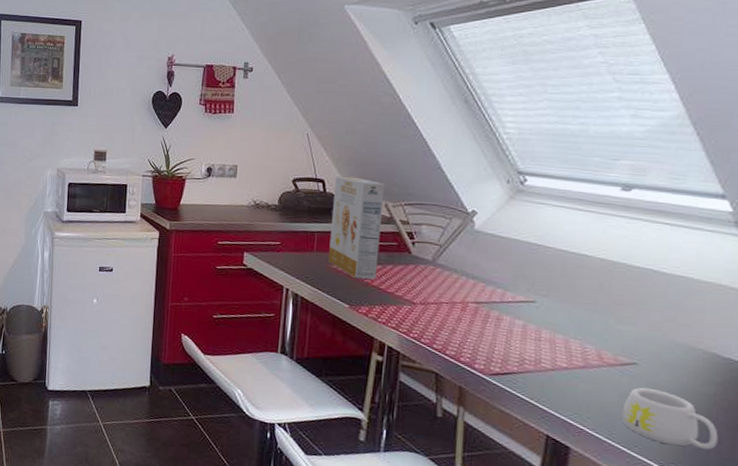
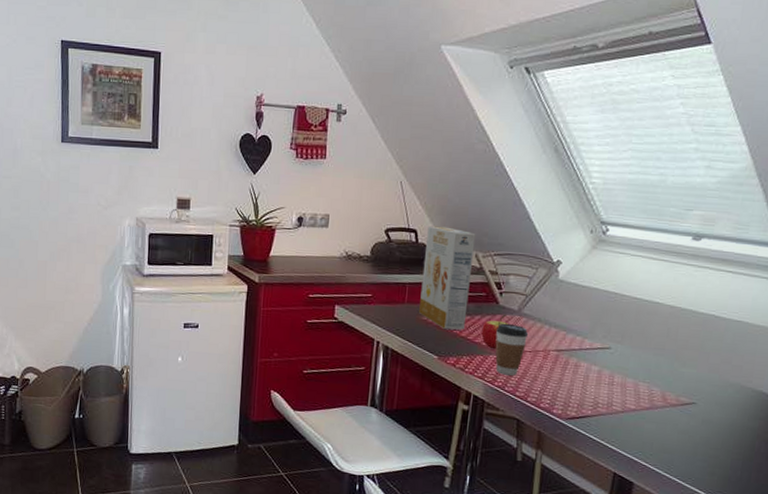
apple: none [394,264,423,300] -> present [481,314,509,350]
coffee cup: none [409,273,445,328] -> present [495,323,529,376]
mug: present [621,388,718,450] -> none [679,425,759,479]

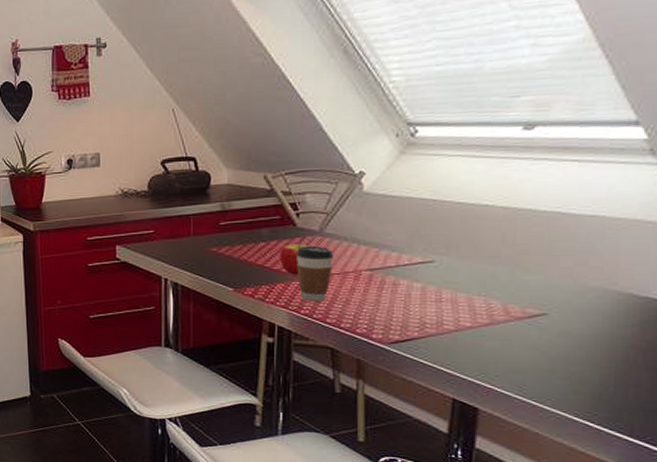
cereal box: present [419,226,476,330] -> none [207,150,262,258]

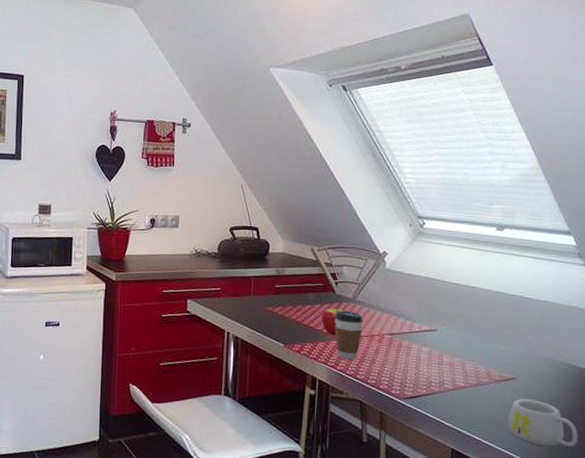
mug: none [532,339,637,395] -> present [507,399,578,448]

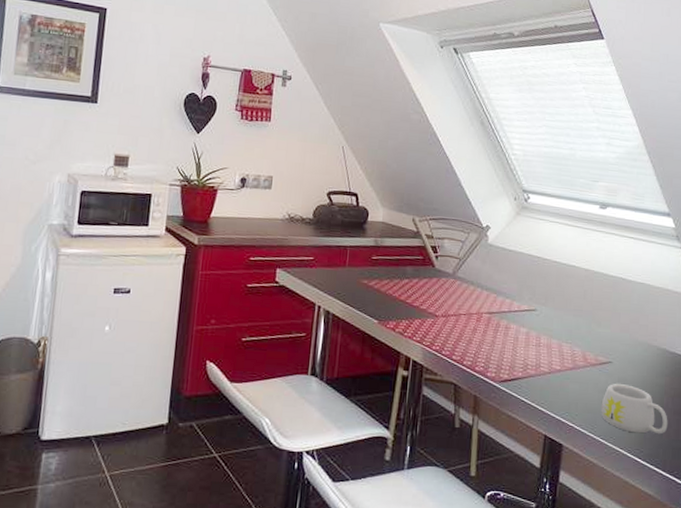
apple: present [322,302,346,336] -> none [419,277,445,313]
coffee cup: present [335,310,364,360] -> none [432,286,463,339]

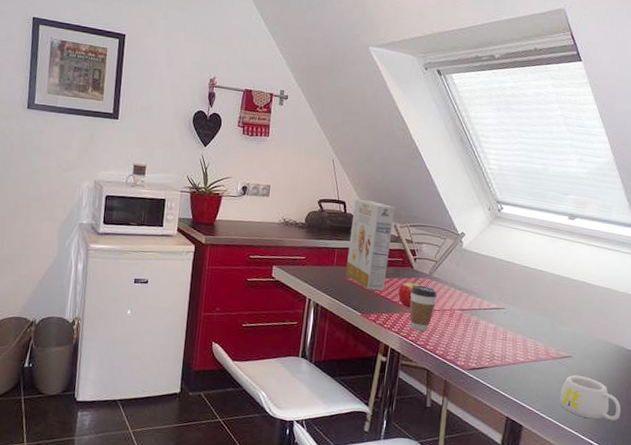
cereal box: none [360,190,413,294] -> present [346,199,395,291]
apple: none [419,277,445,313] -> present [398,277,422,308]
coffee cup: none [432,286,463,339] -> present [409,285,438,331]

